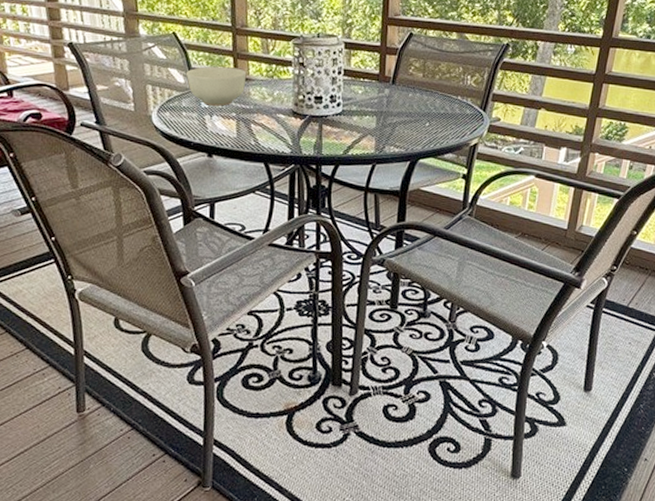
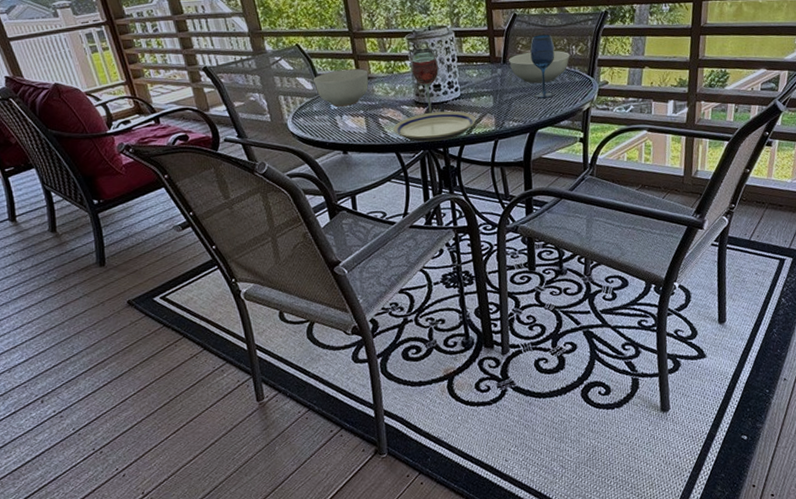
plate: none [265,125,356,157] -> present [393,111,477,142]
wineglass: none [293,55,323,126] -> present [411,47,439,113]
bowl: none [398,76,464,111] -> present [509,51,570,84]
wineglass: none [420,58,449,127] -> present [530,34,555,99]

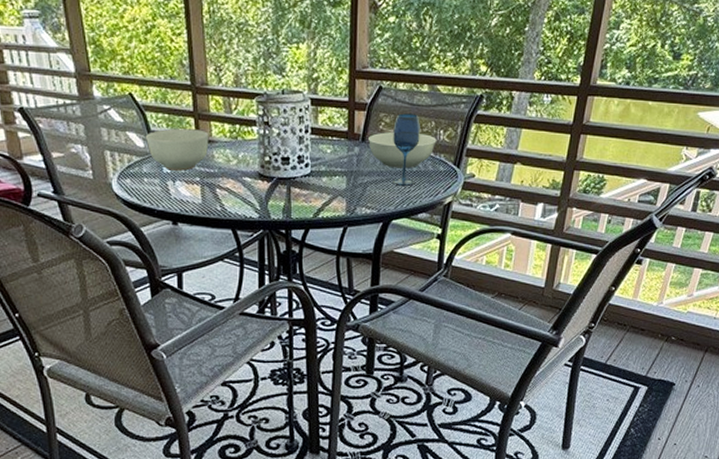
plate: present [393,111,477,142] -> none [232,188,326,221]
wineglass: present [411,47,439,113] -> none [258,114,289,189]

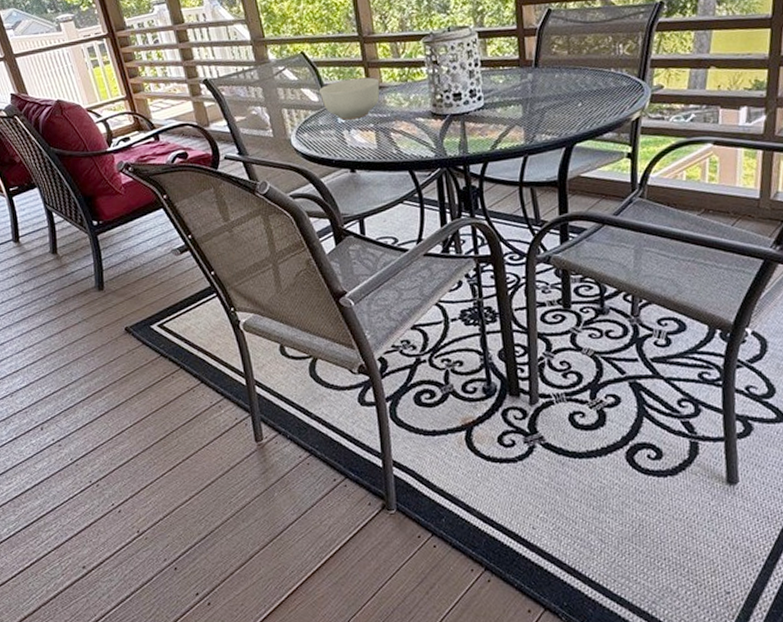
bowl: present [368,132,436,169] -> none [542,50,616,90]
wineglass: present [392,113,420,186] -> none [567,31,598,107]

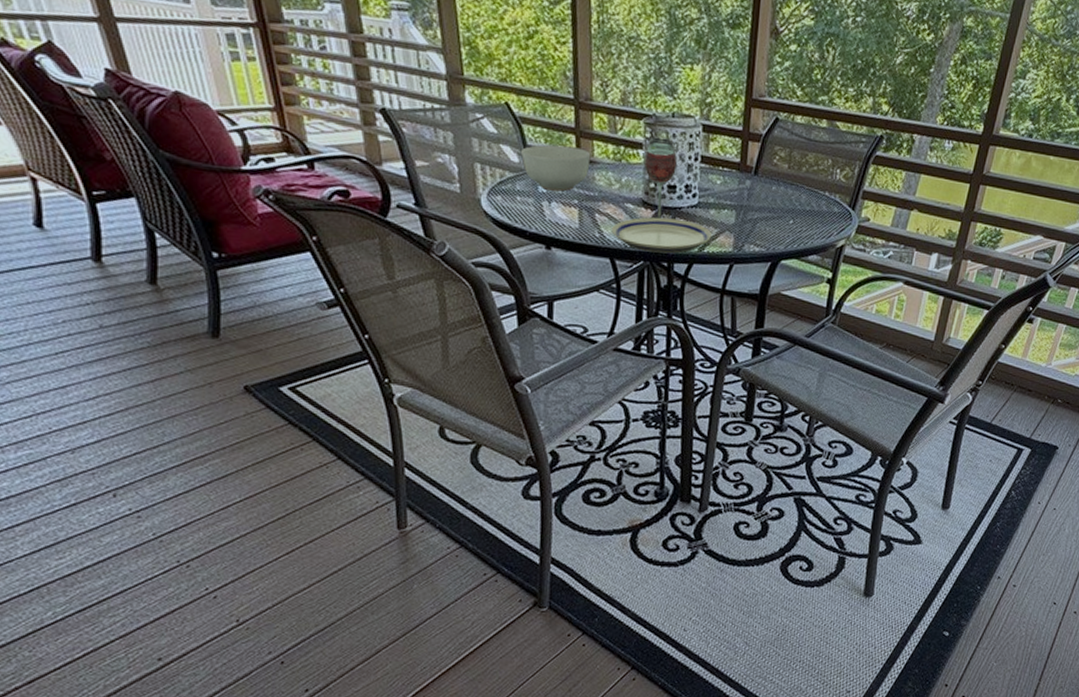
plate: none [406,123,503,159] -> present [611,217,713,254]
wineglass: none [427,51,459,126] -> present [643,137,677,219]

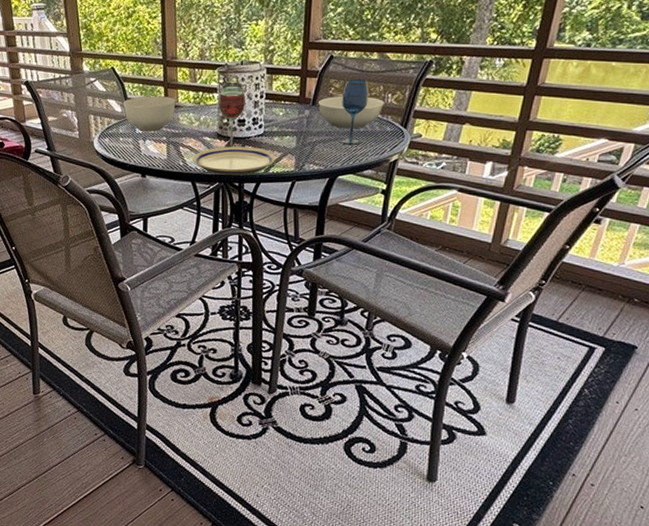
bowl: none [761,166,832,207] -> present [318,96,384,129]
wineglass: none [783,148,817,226] -> present [340,79,369,145]

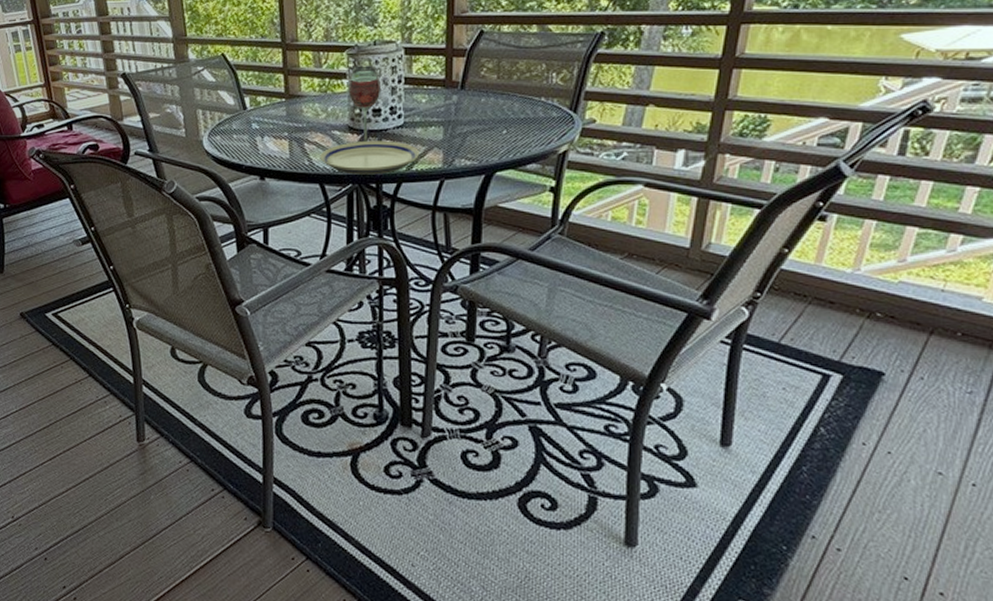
bowl: present [122,96,176,132] -> none [235,85,298,126]
bowl: present [318,96,384,129] -> none [468,78,548,116]
wineglass: present [340,79,369,145] -> none [496,57,528,134]

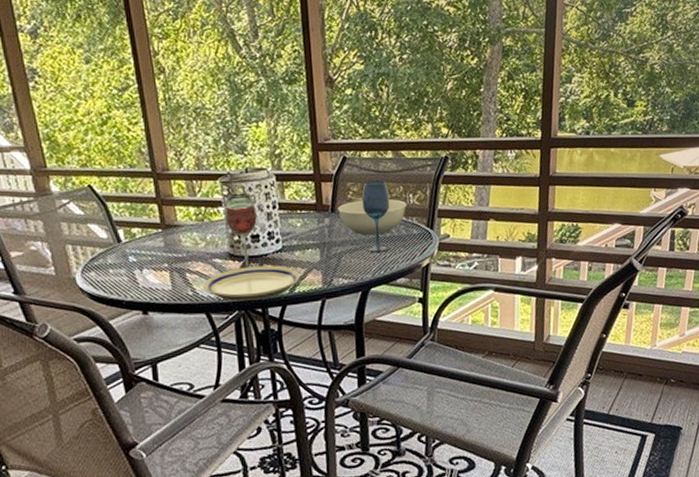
bowl: none [468,78,548,116] -> present [338,199,407,236]
wineglass: none [496,57,528,134] -> present [362,180,390,253]

